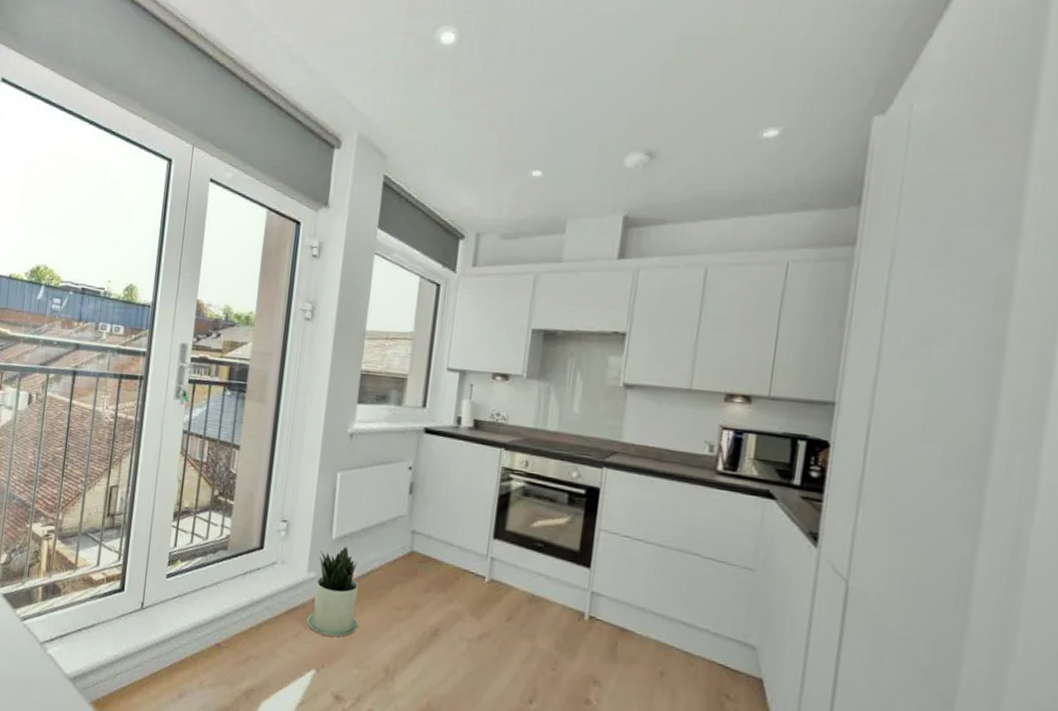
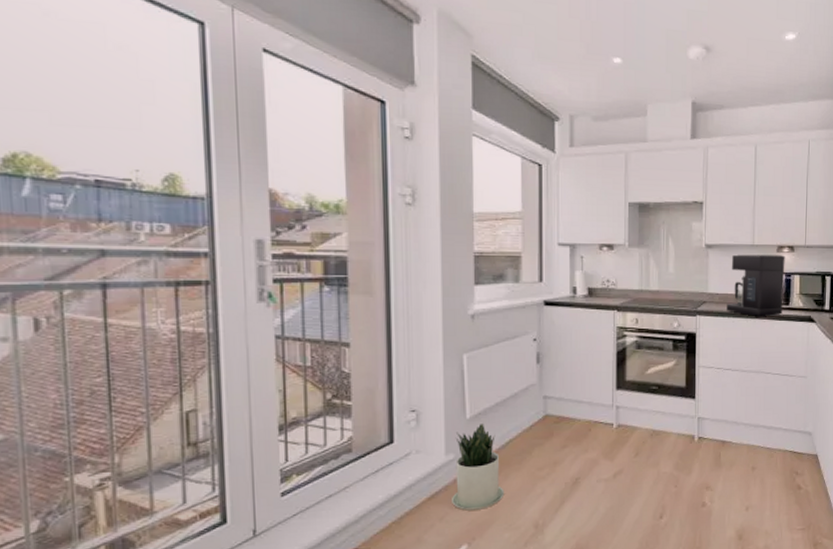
coffee maker: none [644,399,737,482] -> present [727,254,785,316]

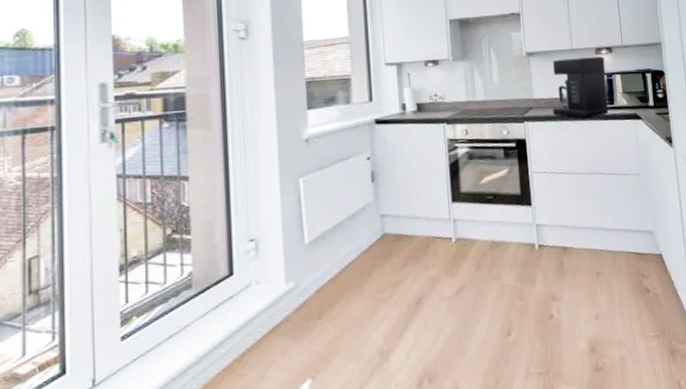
planter: present [452,424,505,511] -> none [293,248,347,342]

